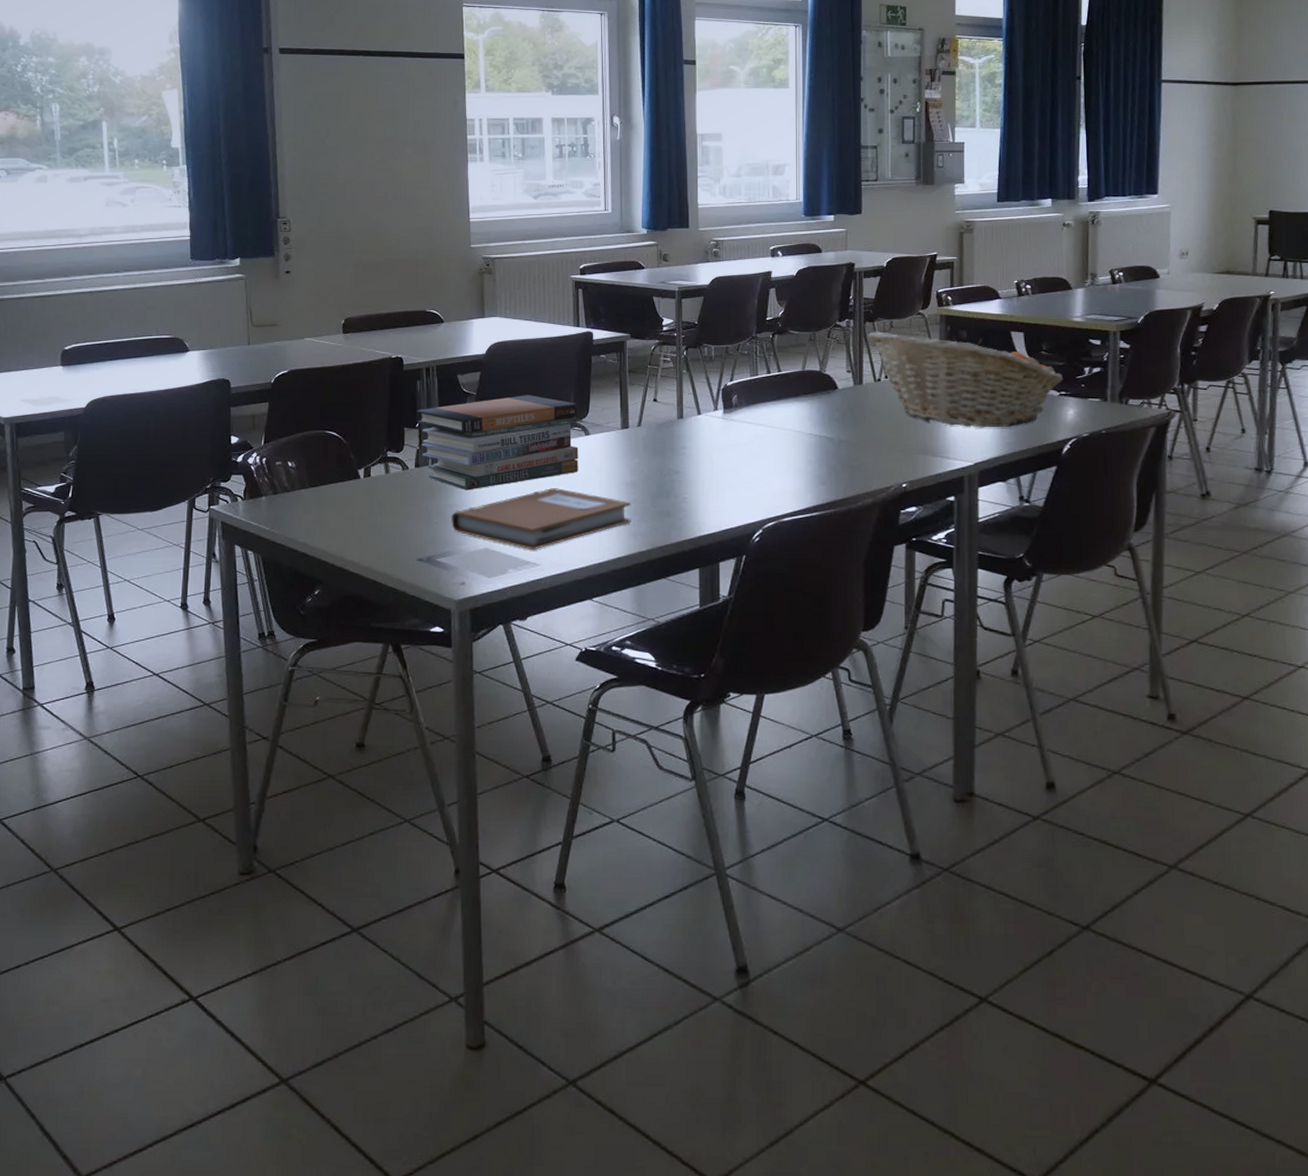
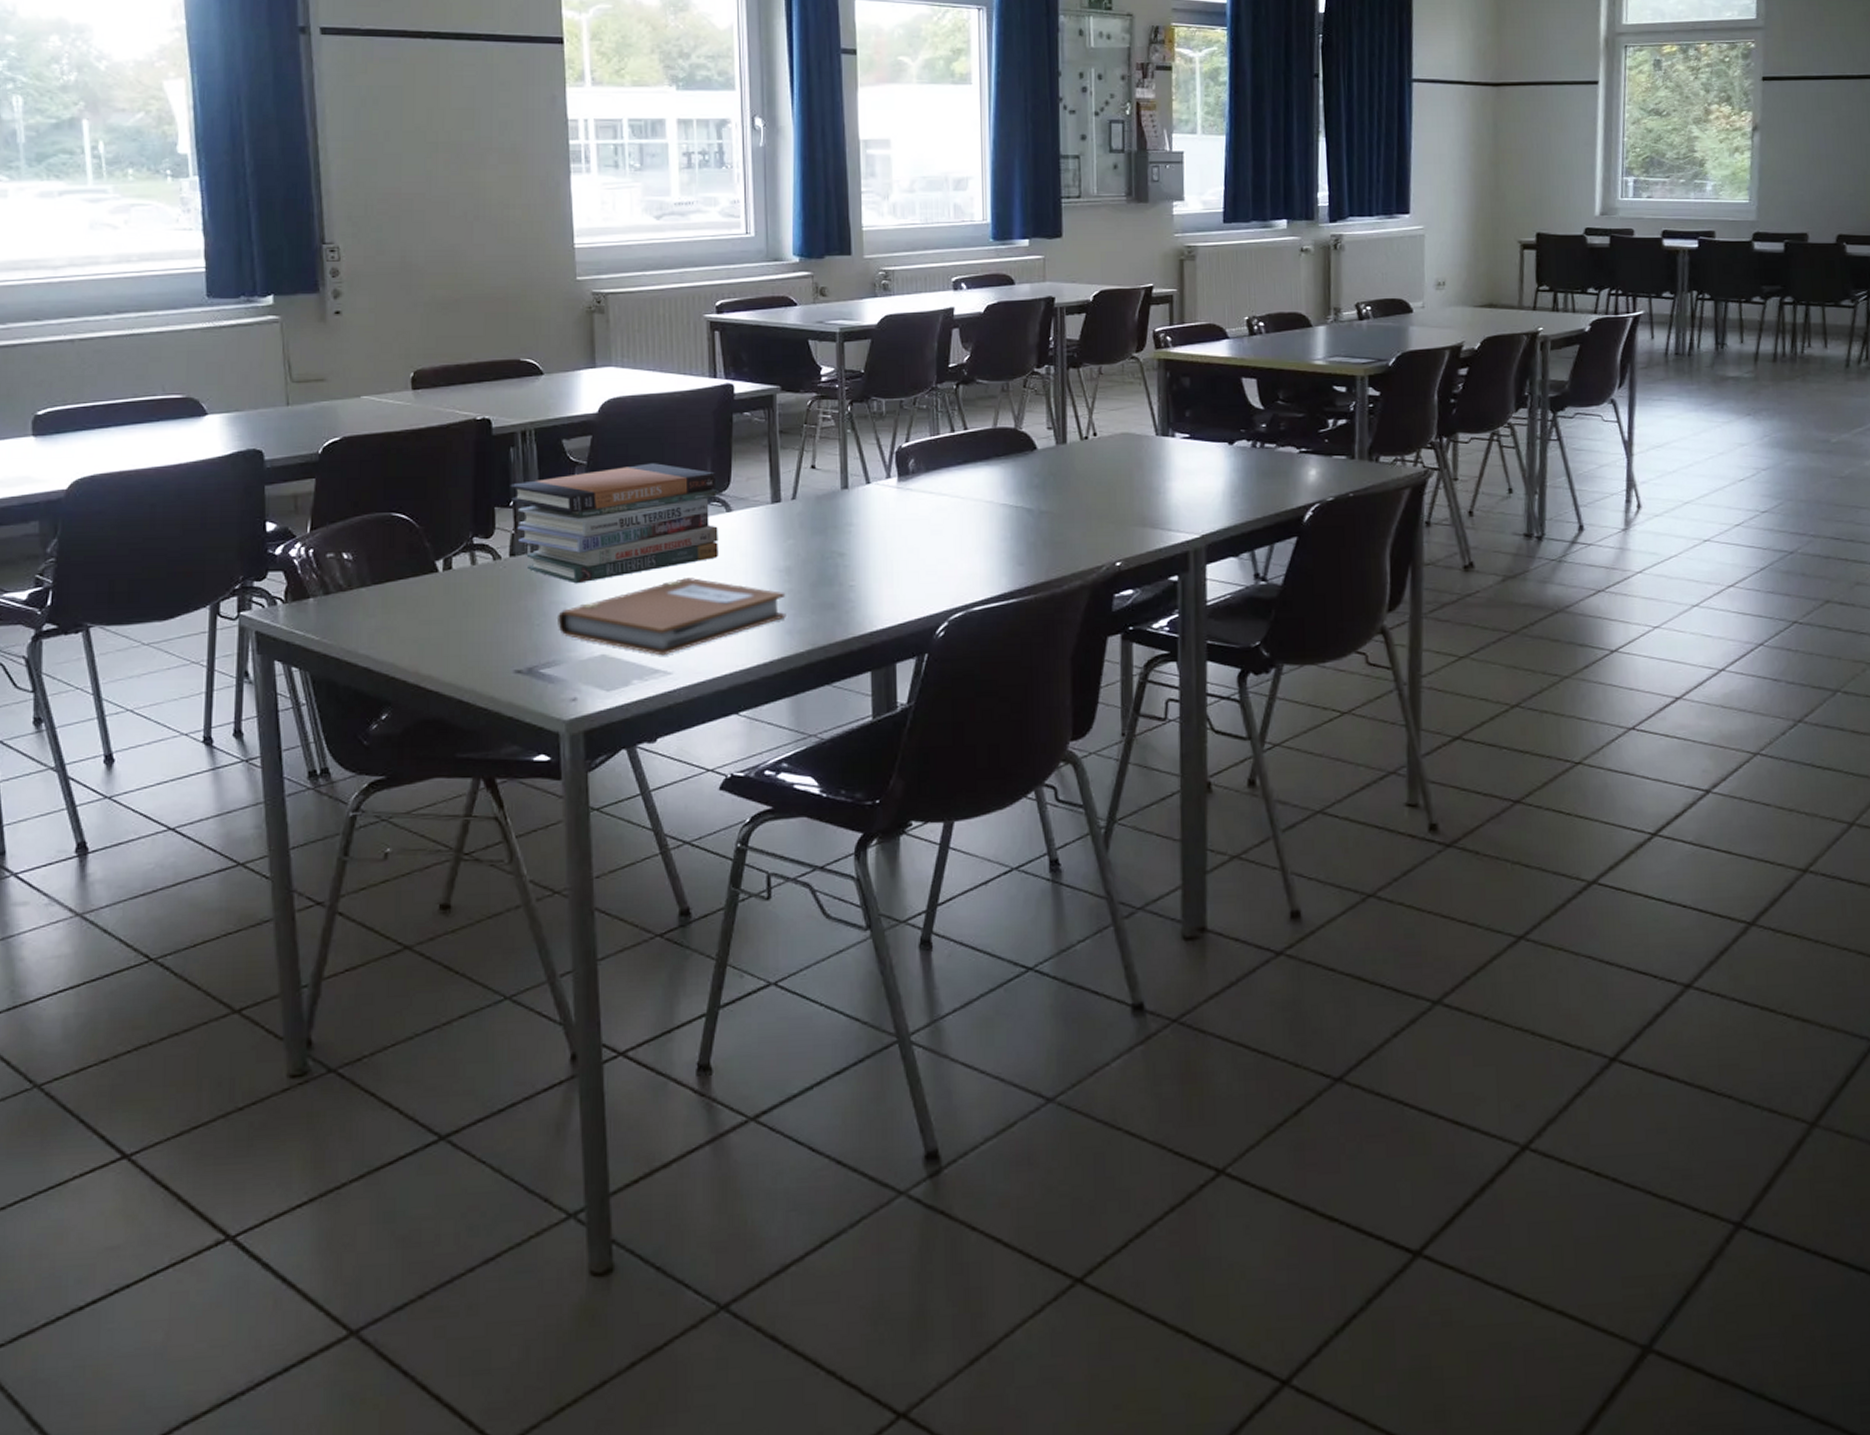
fruit basket: present [868,331,1064,428] -> none [1072,379,1304,493]

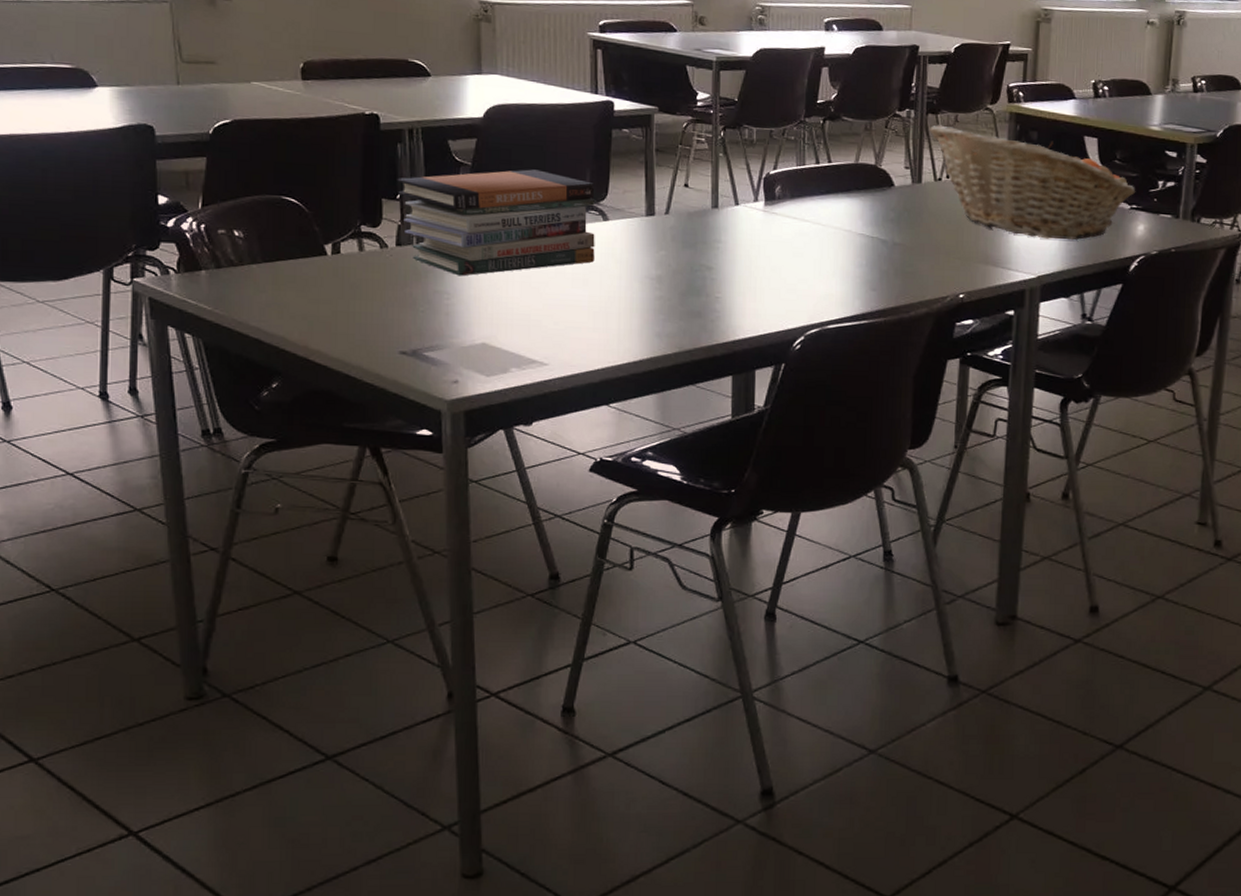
notebook: present [558,578,786,656] -> none [441,278,656,348]
fruit basket: none [1072,379,1304,493] -> present [930,125,1136,241]

